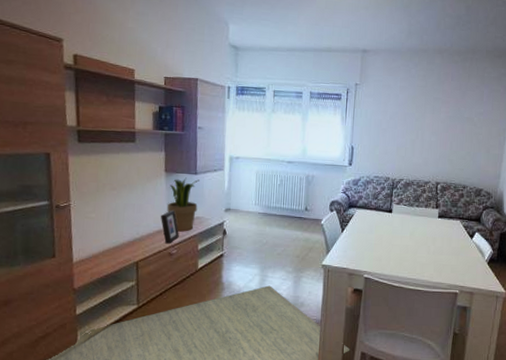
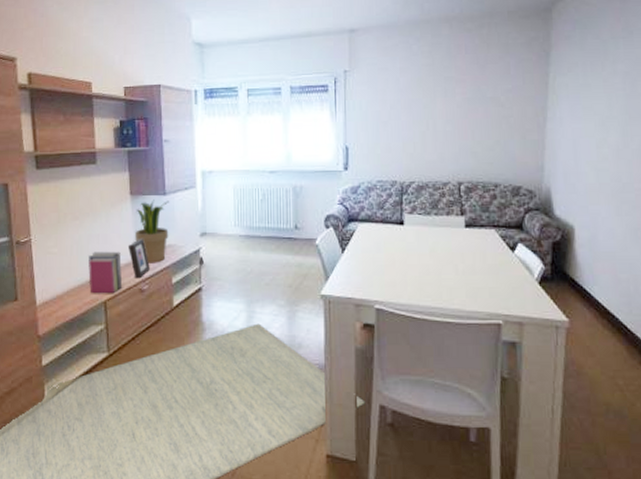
books: none [123,219,154,256] -> present [88,251,123,294]

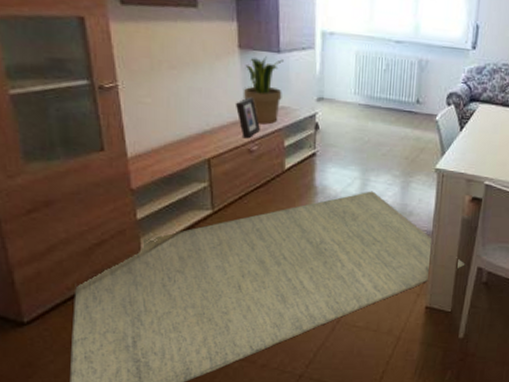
books: present [88,251,123,294] -> none [189,106,229,152]

